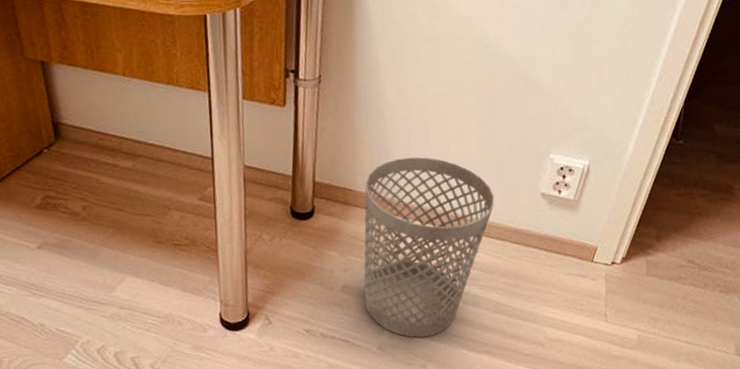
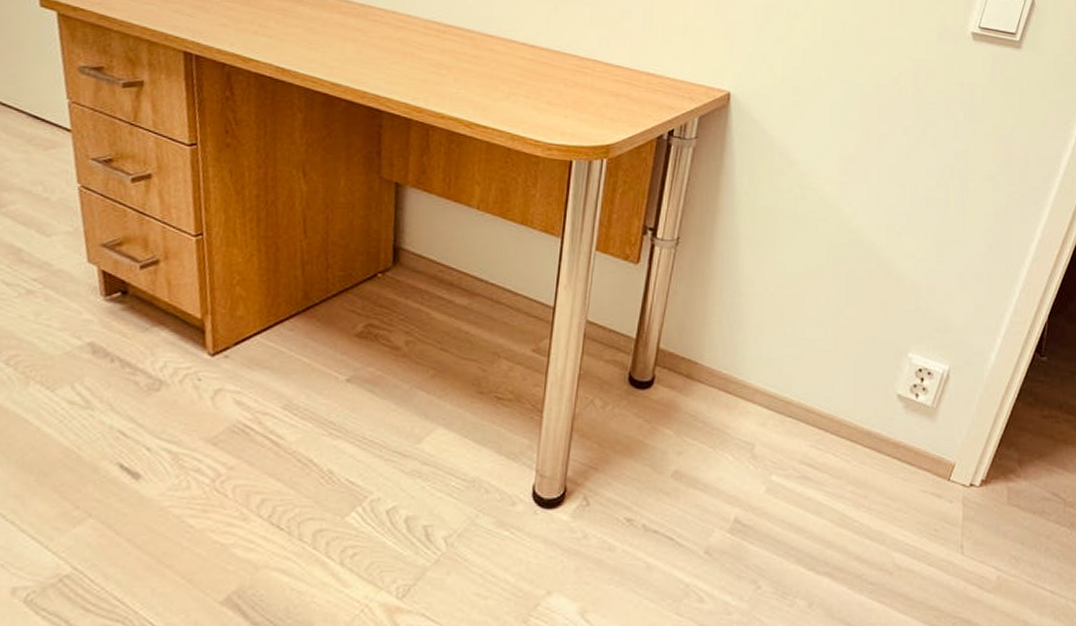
wastebasket: present [363,156,495,338] -> none [696,335,848,546]

